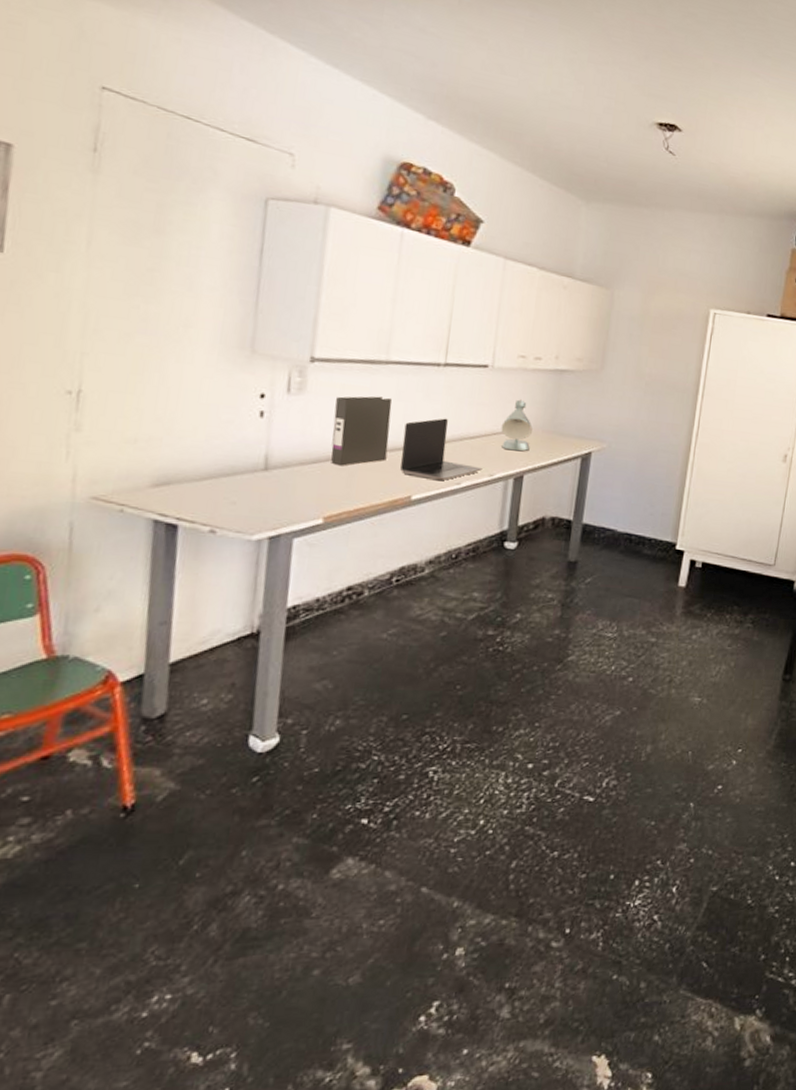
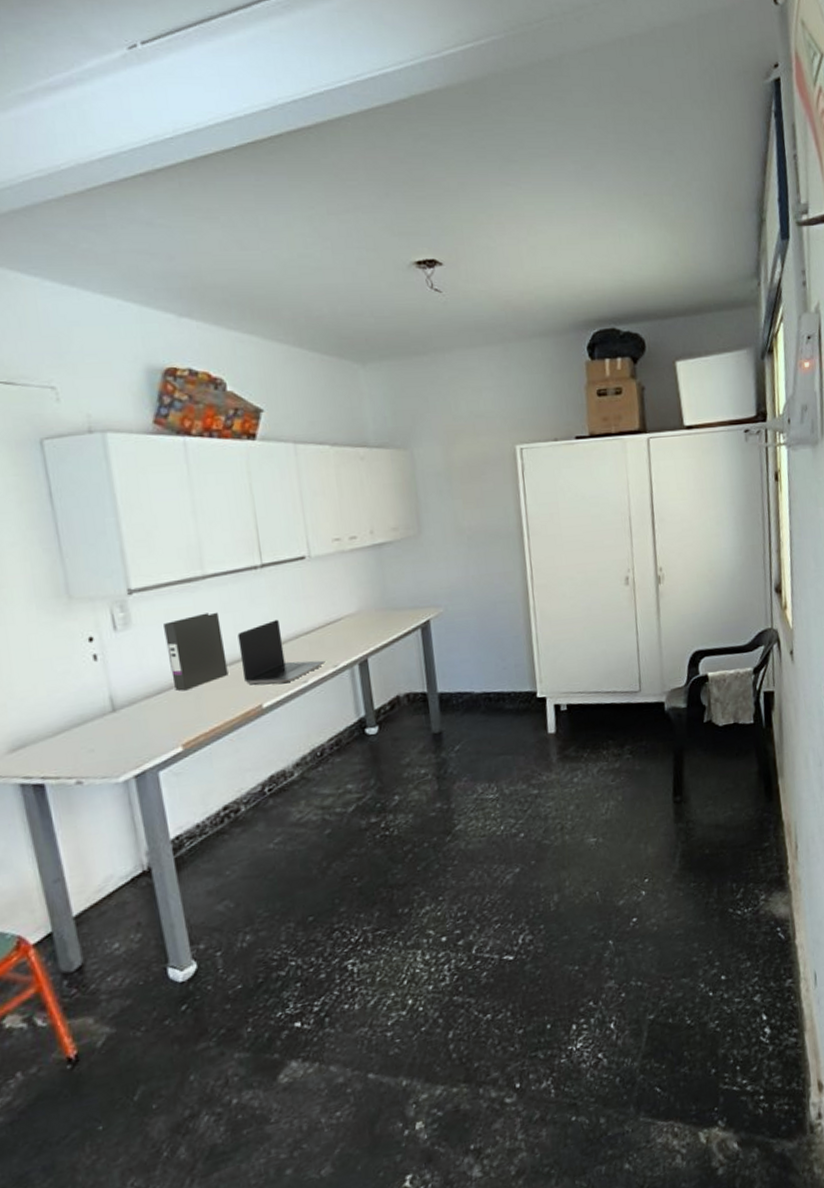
desk lamp: present [501,399,533,452] -> none [333,583,367,638]

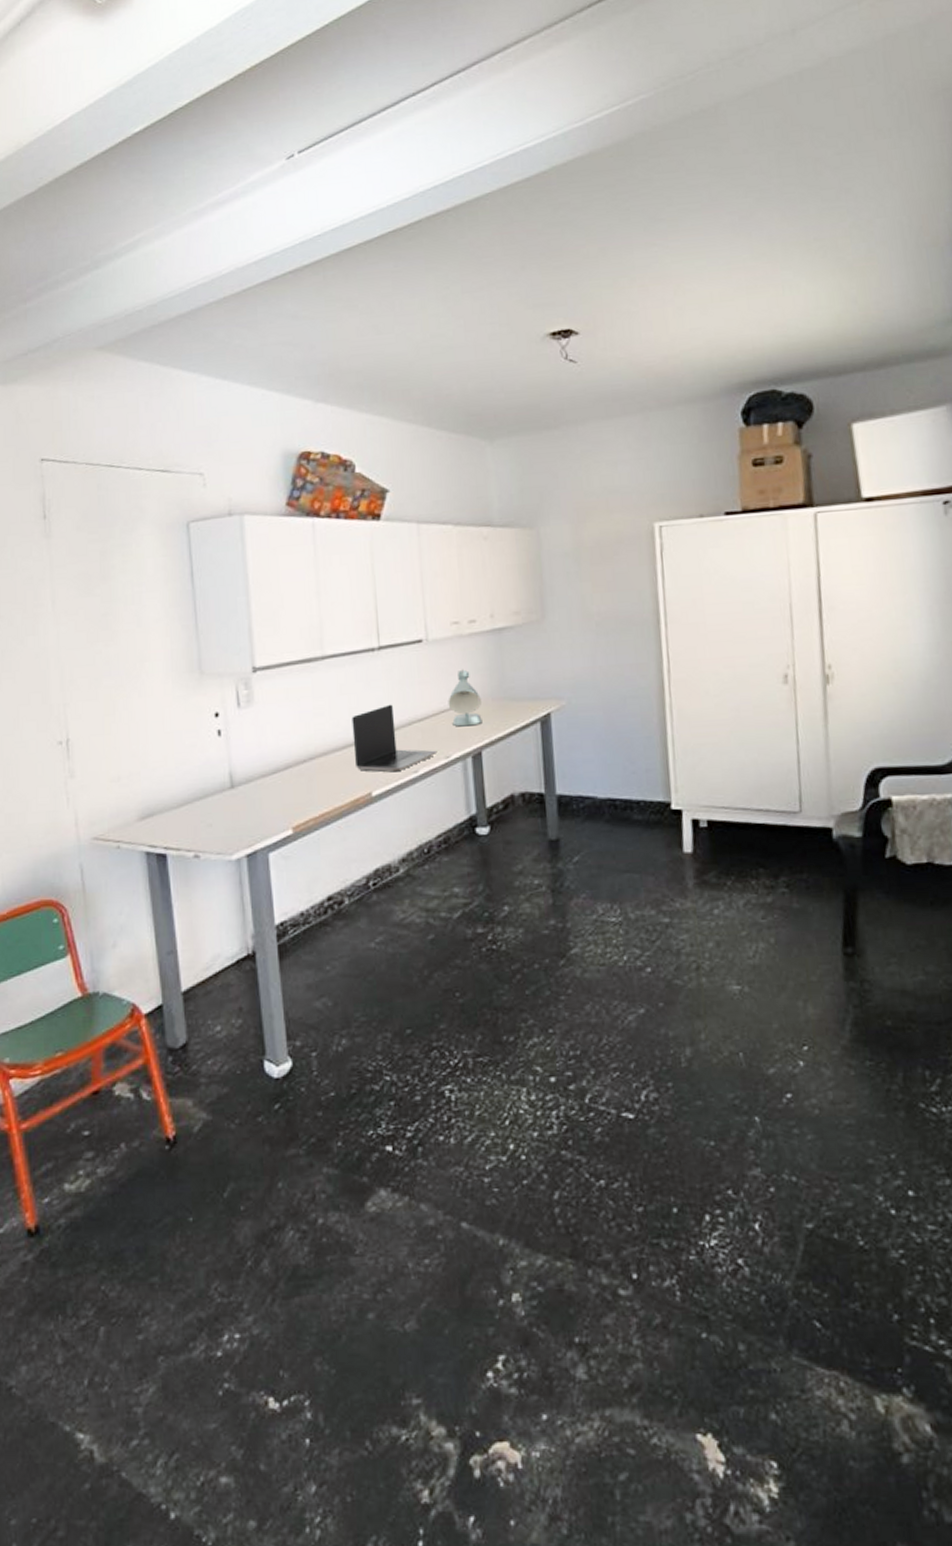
binder: present [164,612,228,691] -> none [283,693,341,772]
desk lamp: none [333,583,367,638] -> present [448,669,482,727]

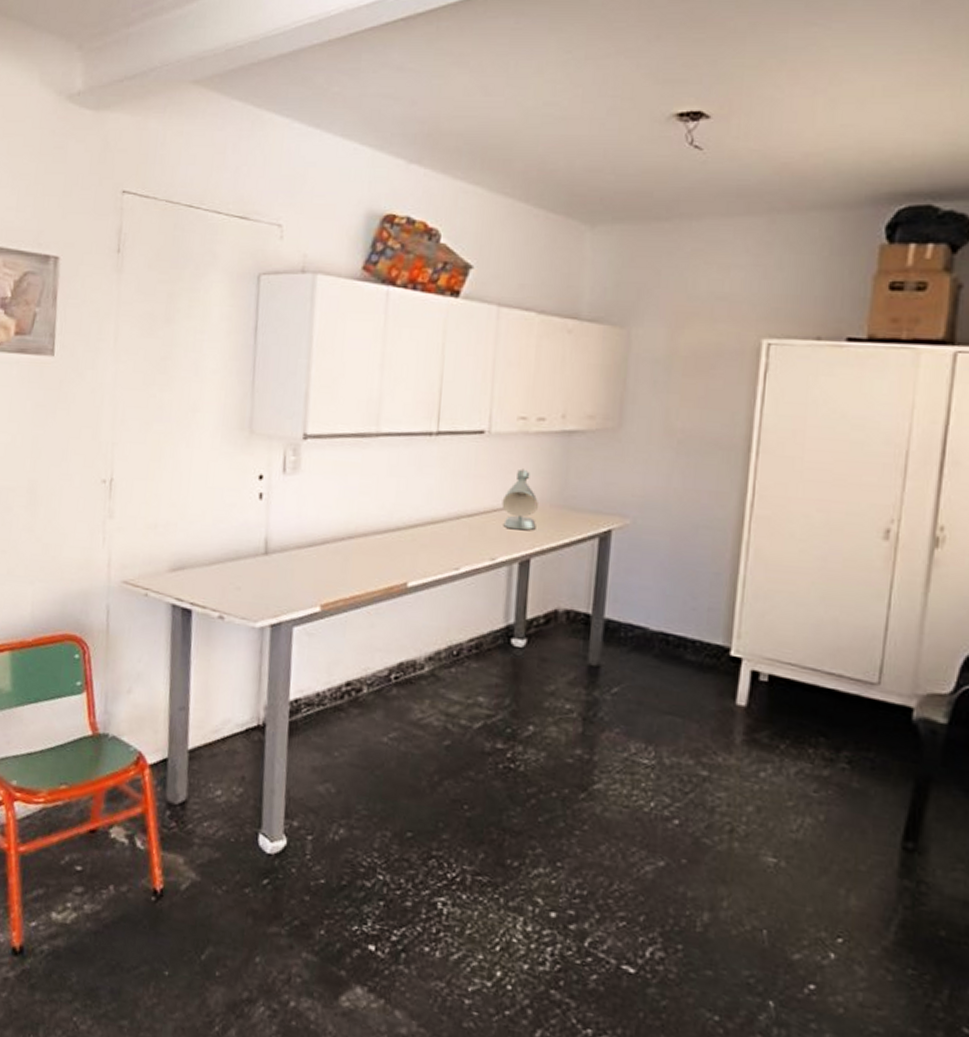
laptop computer: present [352,704,438,773] -> none [395,494,483,566]

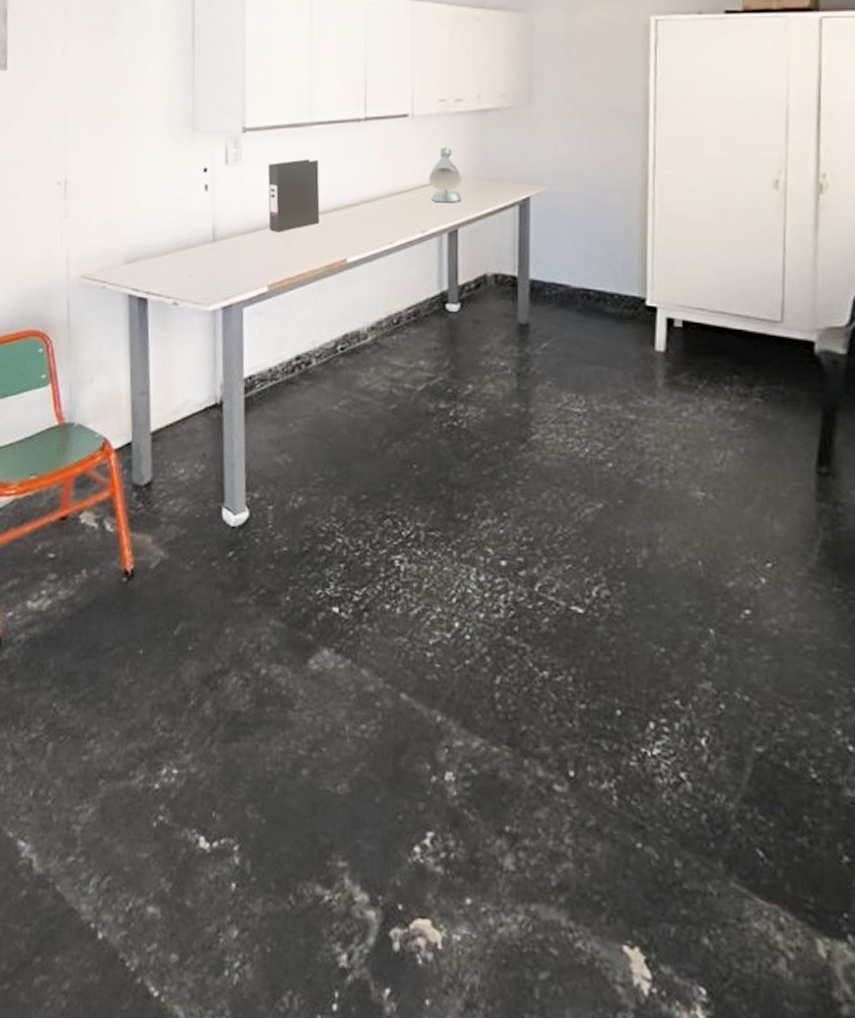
binder: none [326,472,384,550] -> present [268,159,320,233]

